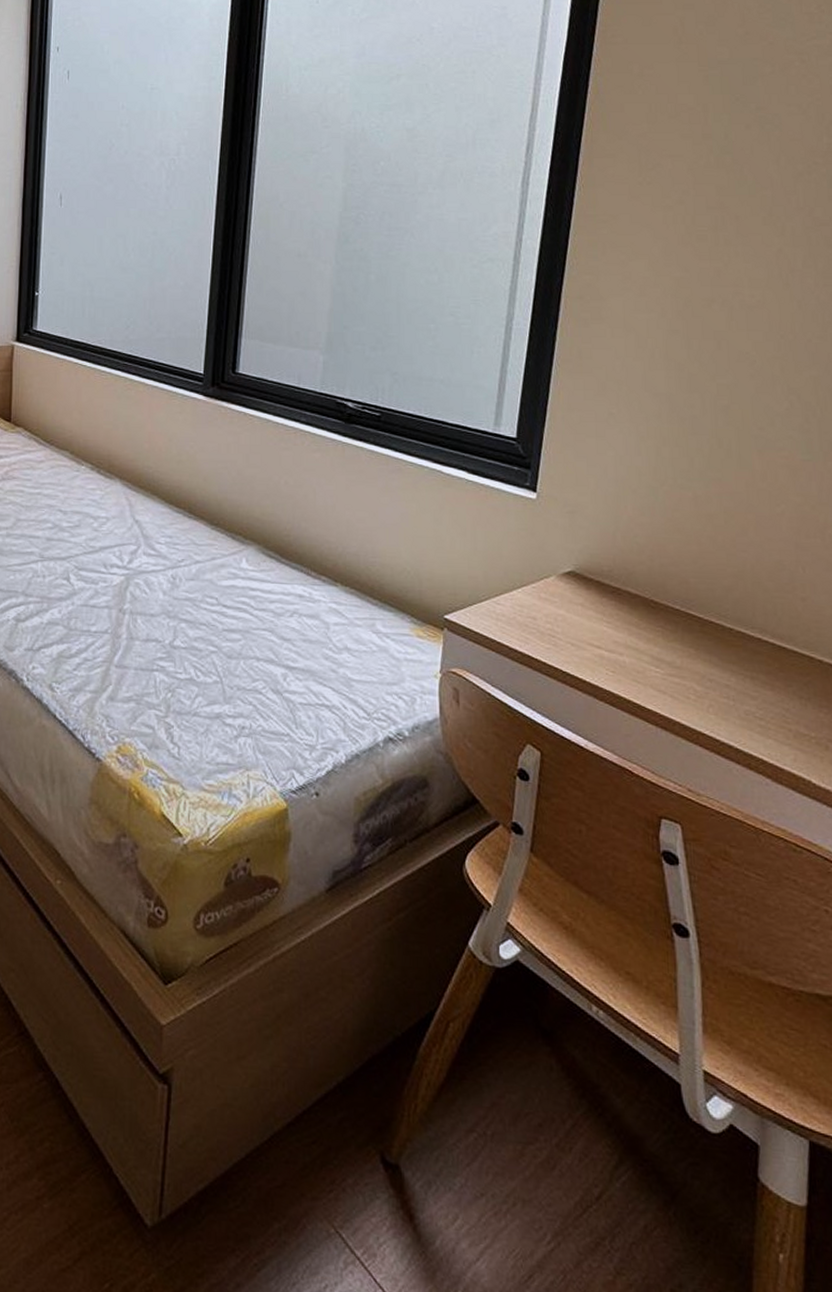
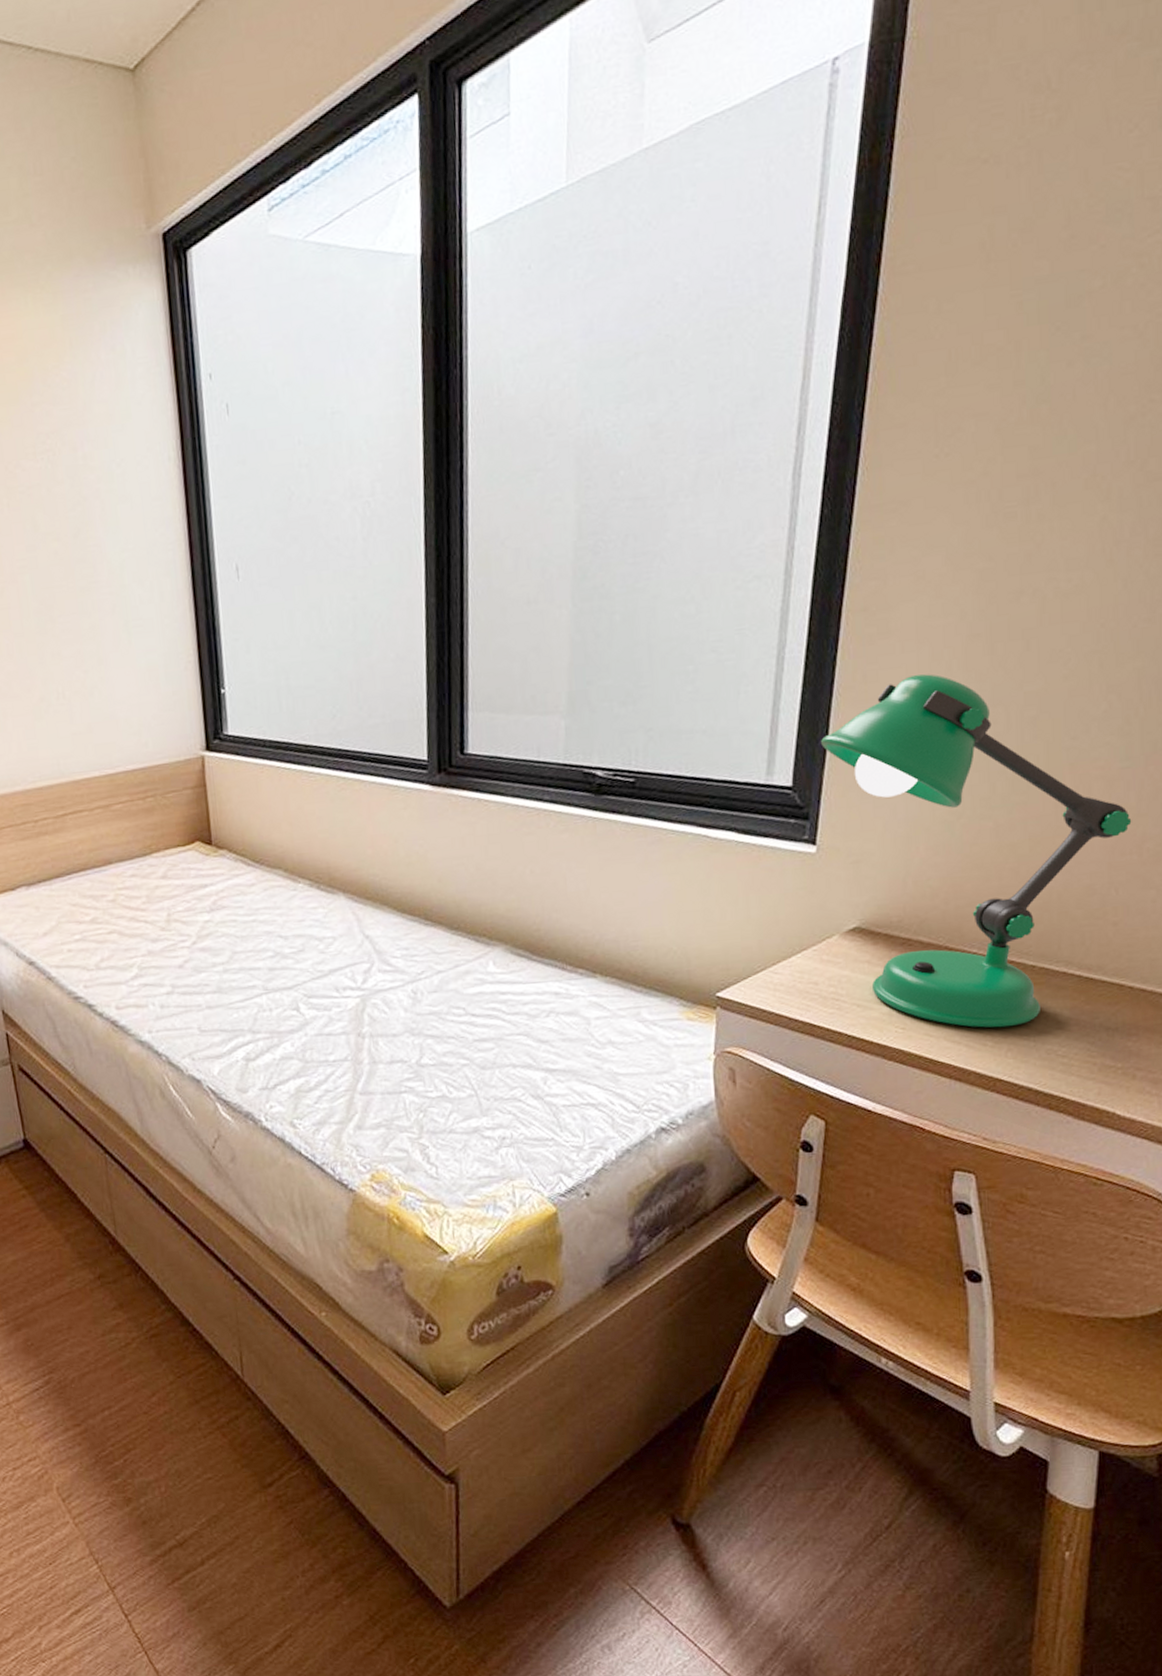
desk lamp: none [542,357,815,684] -> present [821,674,1132,1028]

